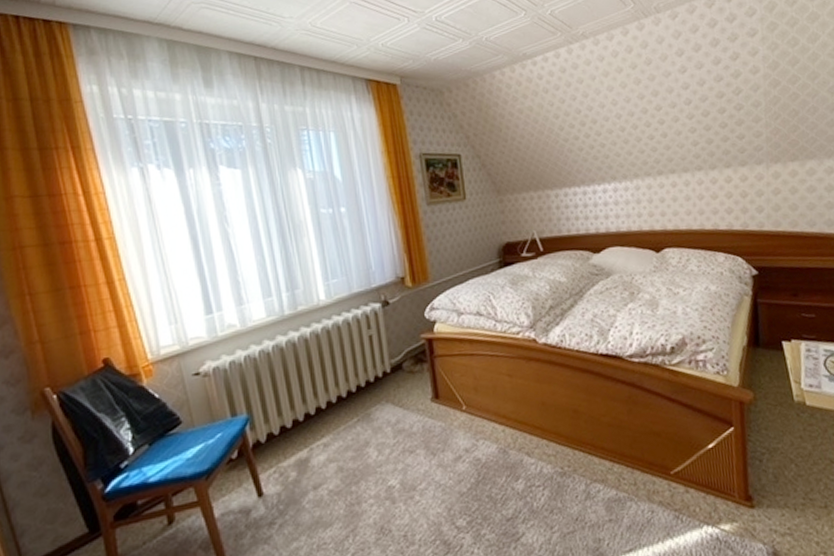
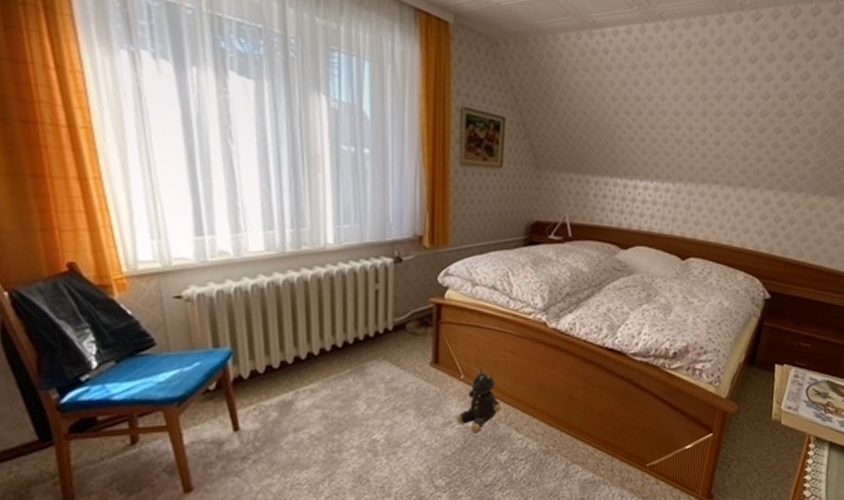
teddy bear: none [466,395,509,465] -> present [456,367,502,433]

